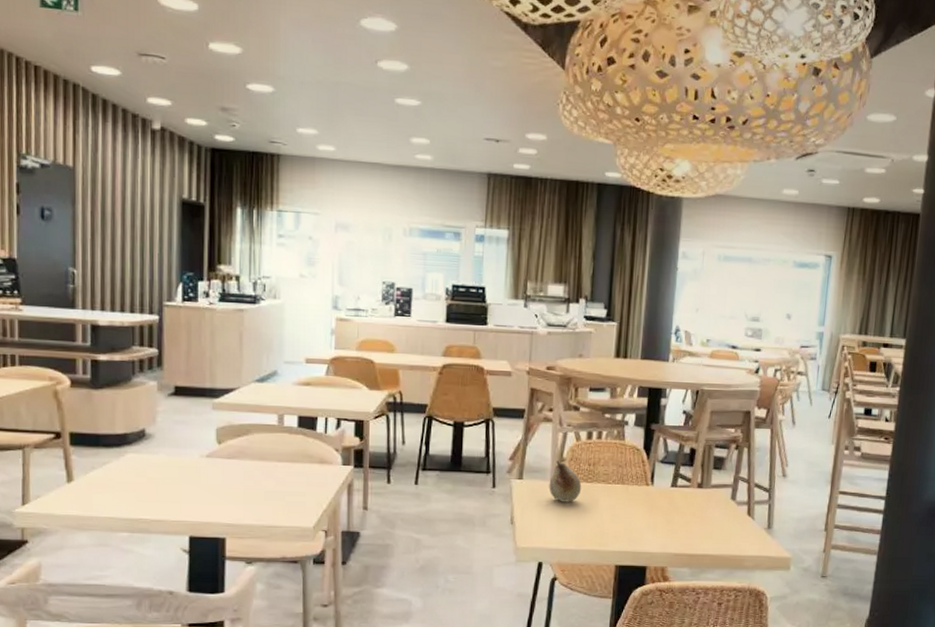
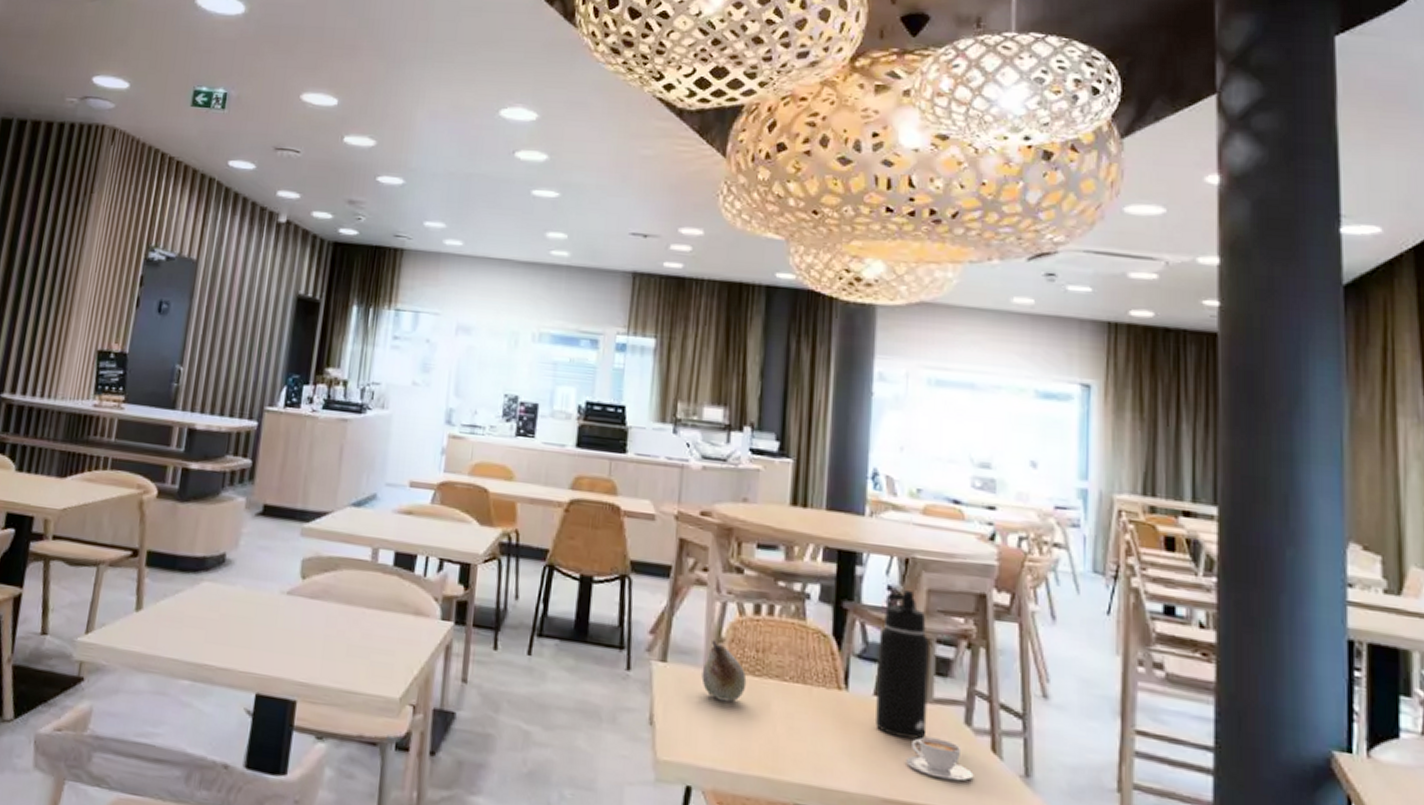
water bottle: none [671,413,710,514] -> present [876,590,929,740]
coffee cup: none [691,511,735,537] -> present [906,736,974,781]

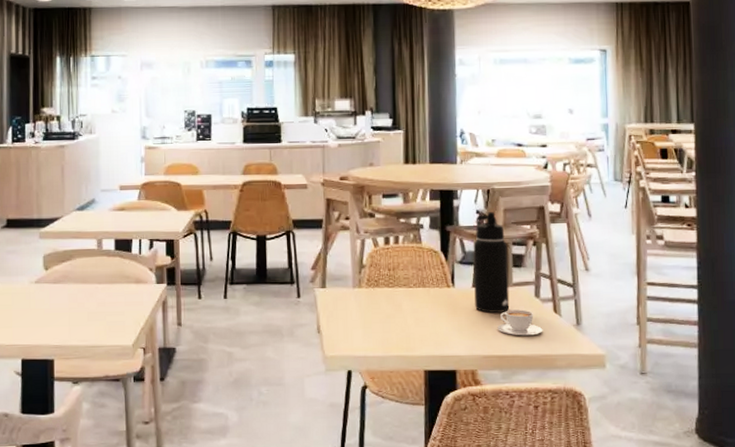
fruit: present [701,640,747,702] -> none [351,267,384,309]

